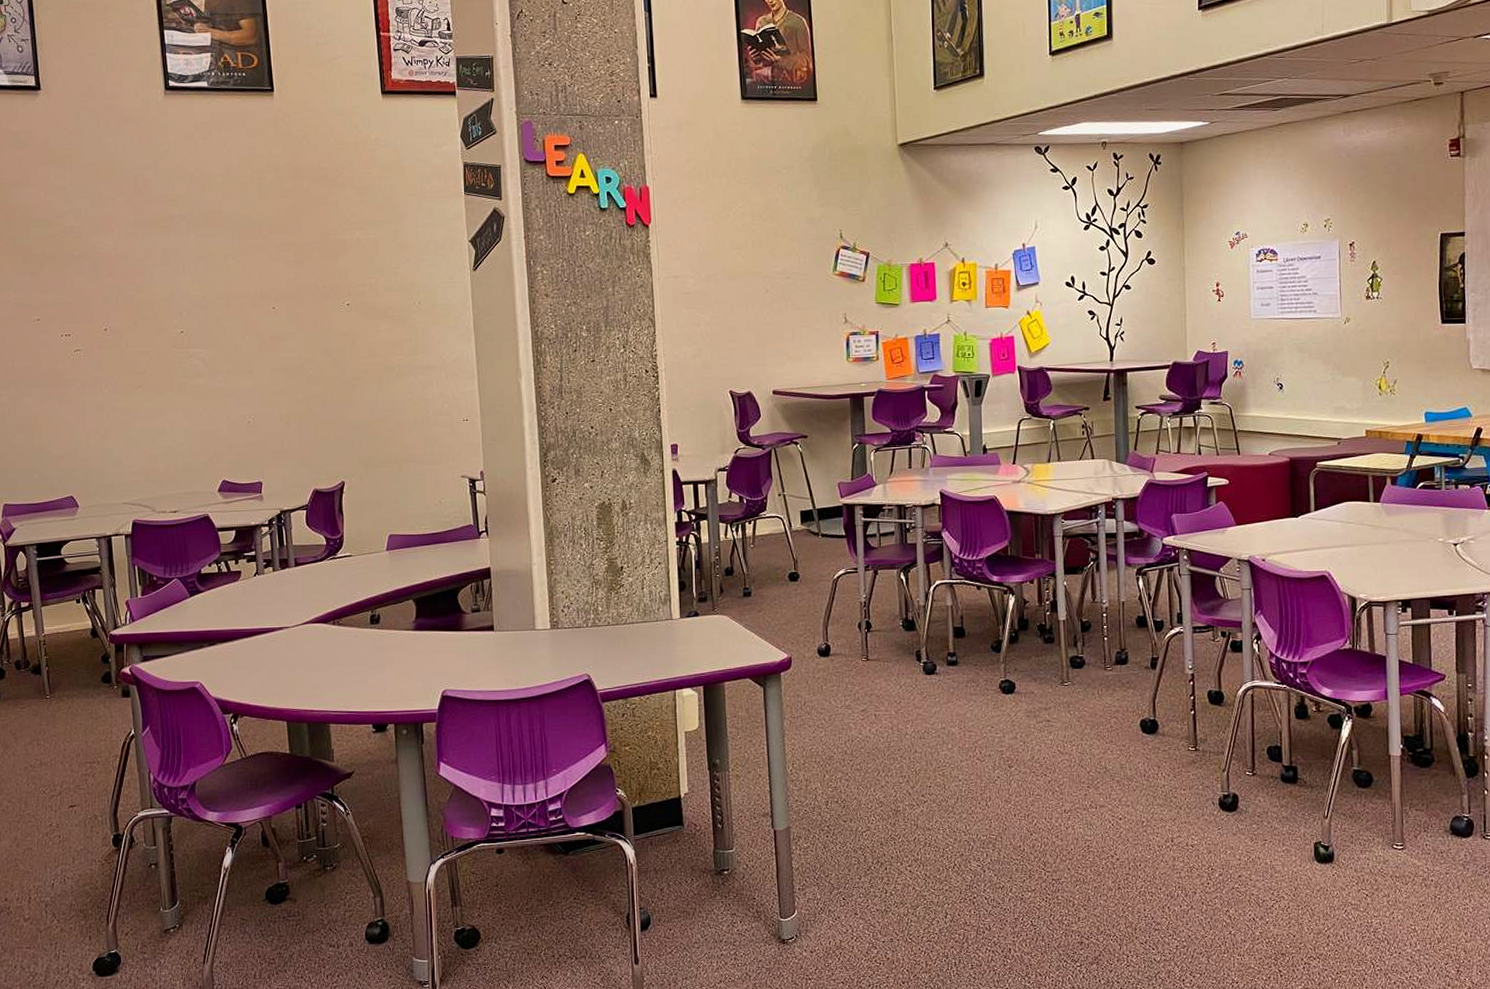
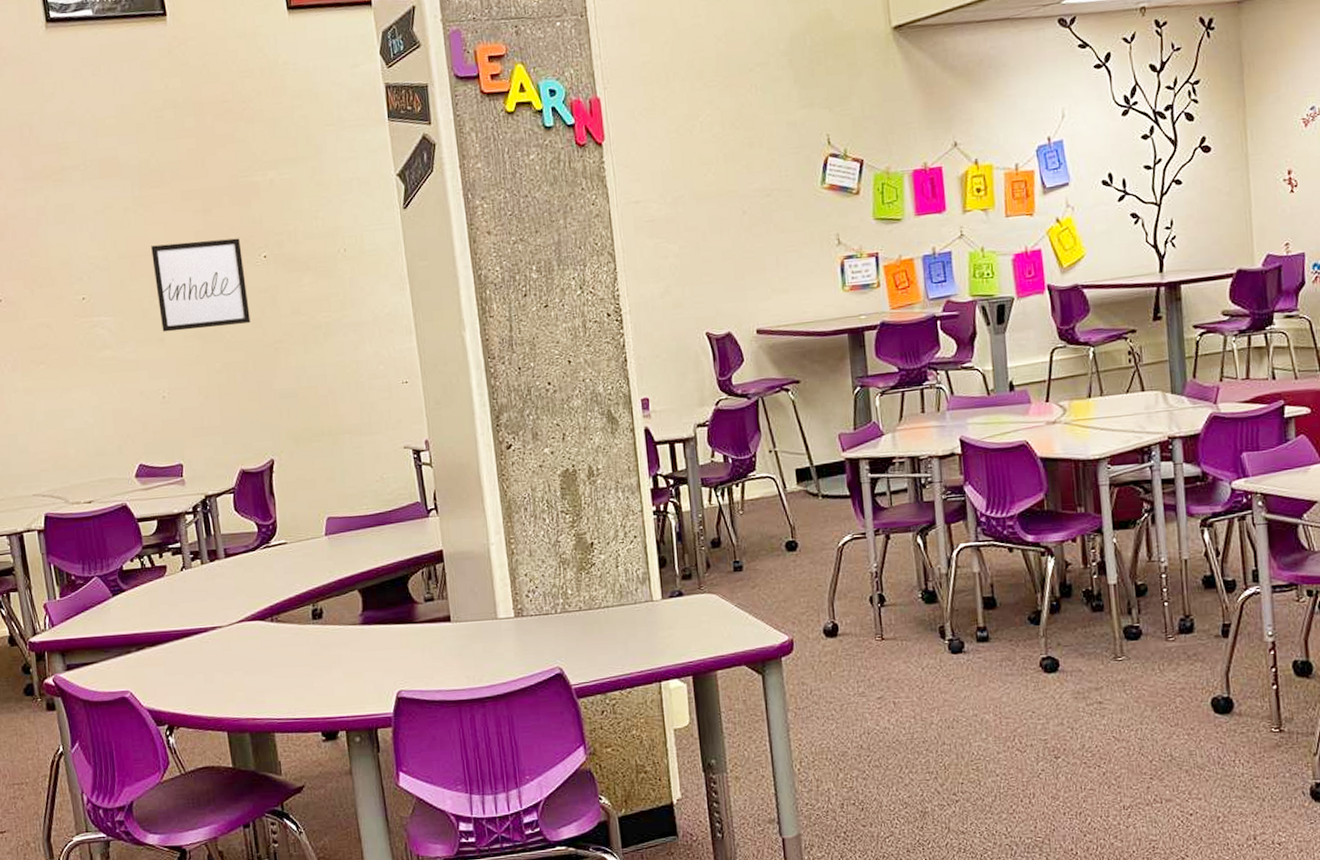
wall art: none [246,287,331,365] -> present [151,238,251,332]

